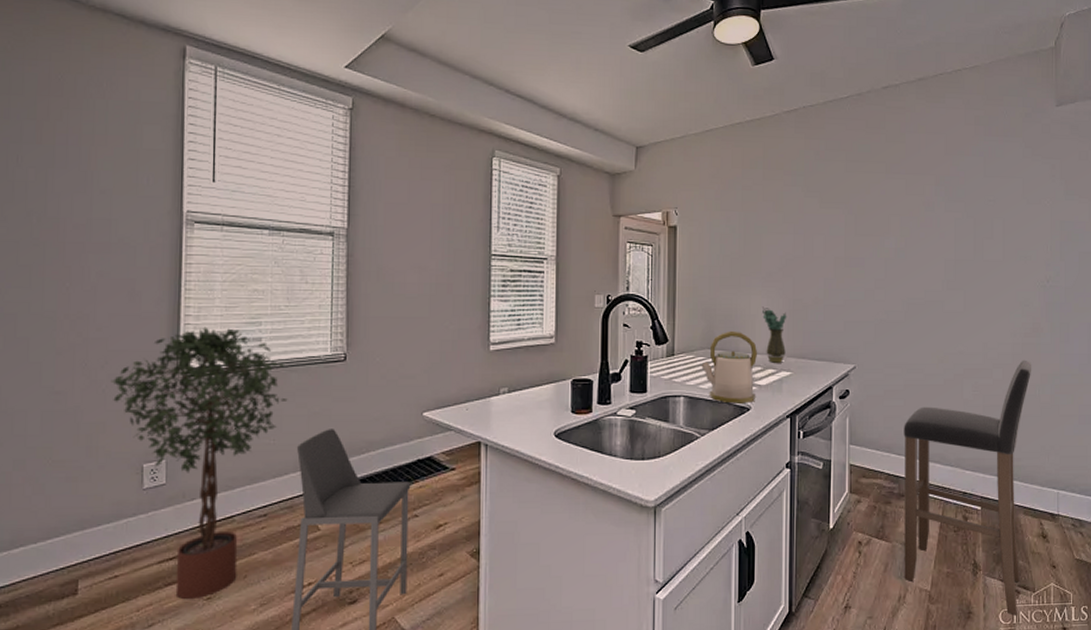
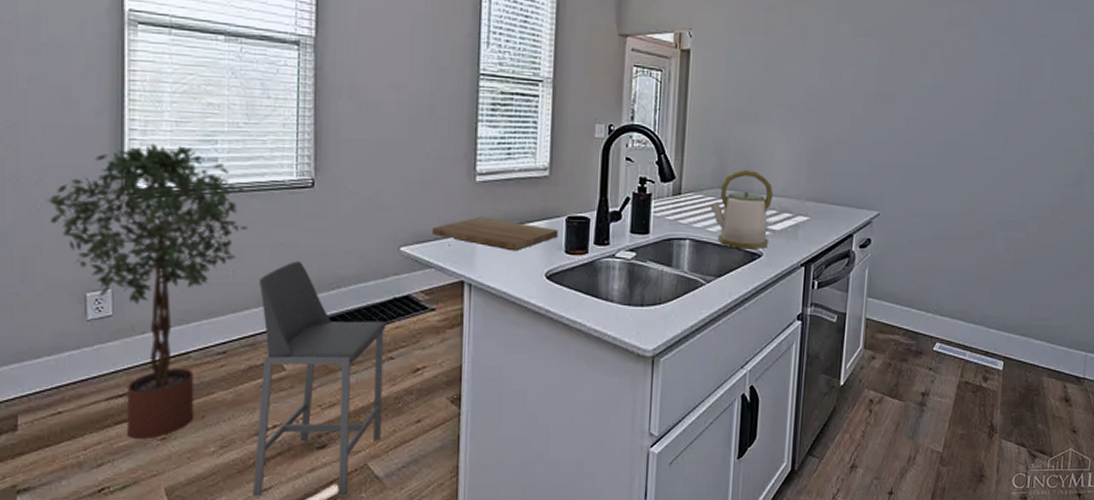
cutting board: none [451,382,565,413] -> present [431,216,559,252]
vase: present [762,306,787,363] -> none [781,144,808,207]
bar stool: present [904,360,1032,616] -> none [915,212,1071,480]

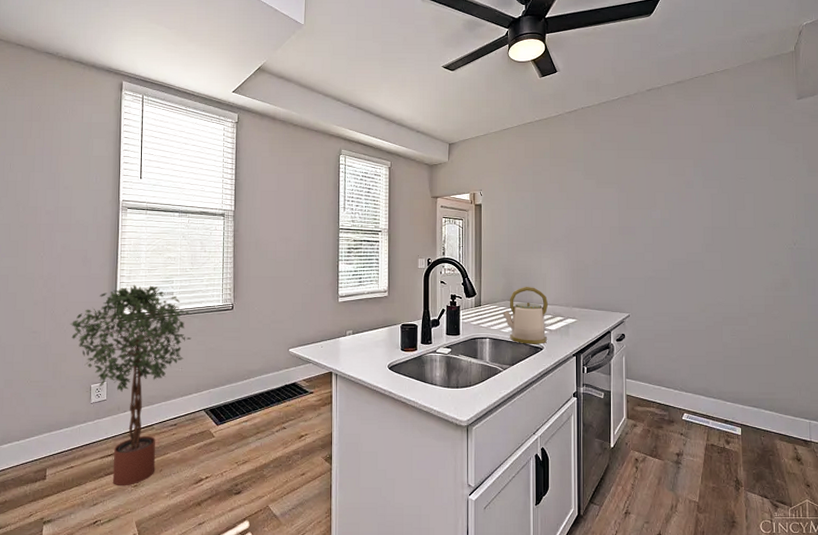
bar stool: present [253,261,386,496] -> none [192,361,280,528]
cutting board: present [431,216,559,252] -> none [310,326,396,350]

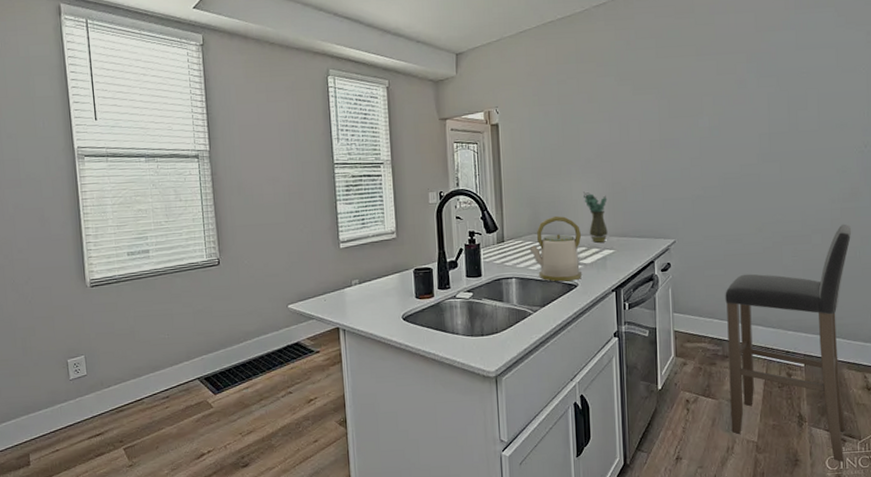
potted tree: present [70,284,192,486] -> none [34,243,176,467]
vase: none [552,267,572,312] -> present [583,191,608,243]
bar stool: none [672,310,783,526] -> present [725,224,852,462]

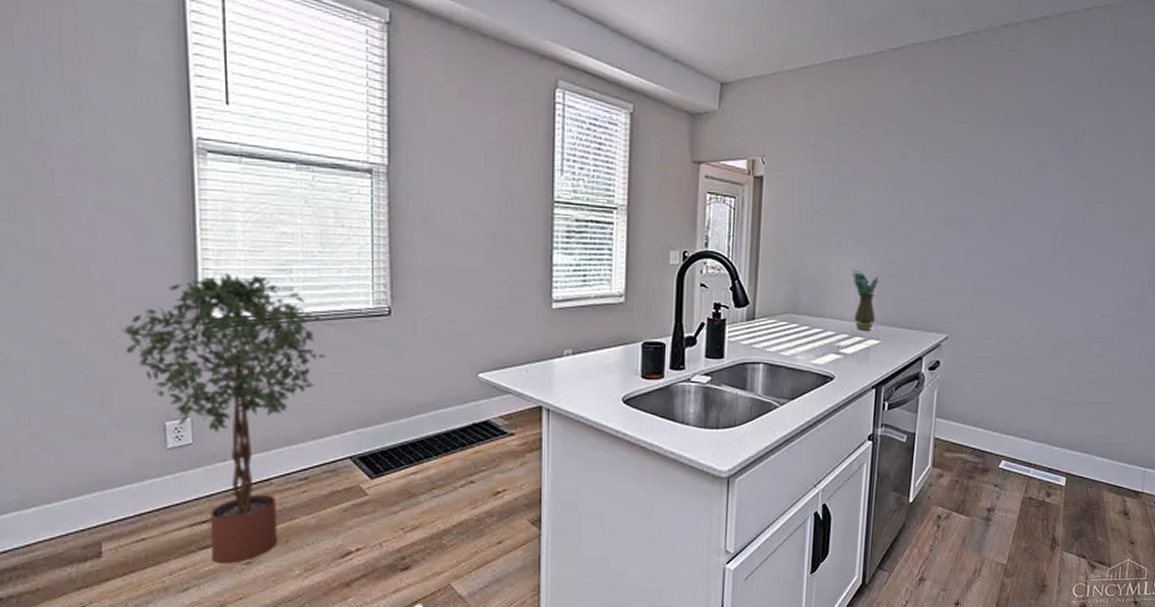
potted tree: none [34,243,176,467] -> present [120,272,326,564]
kettle: present [529,215,583,282] -> none [783,294,846,372]
bar stool: present [725,224,852,462] -> none [981,334,1133,589]

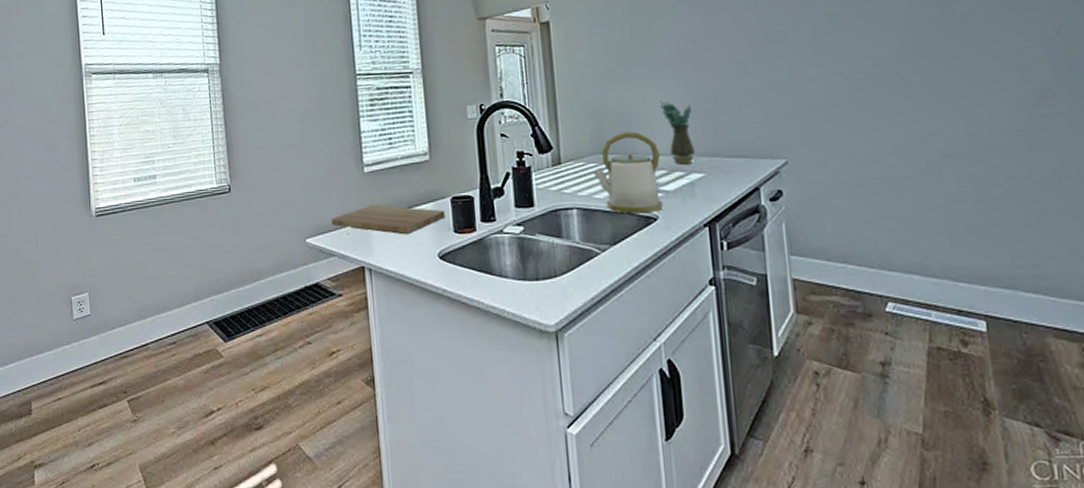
potted tree: present [120,272,326,564] -> none [40,168,184,422]
cutting board: none [509,343,635,377] -> present [331,204,446,235]
kettle: none [783,294,846,372] -> present [593,131,664,214]

